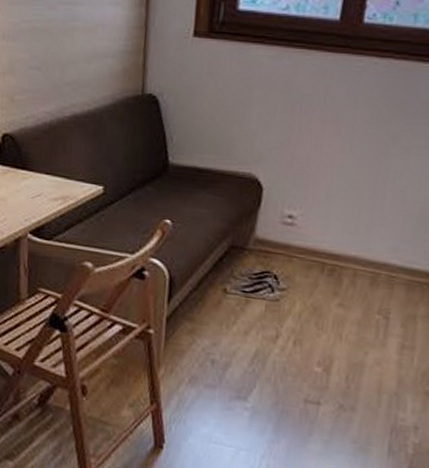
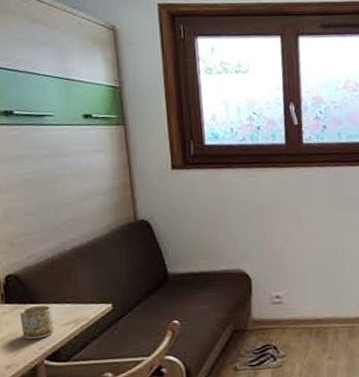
mug: none [10,173,42,210] -> present [20,305,54,340]

